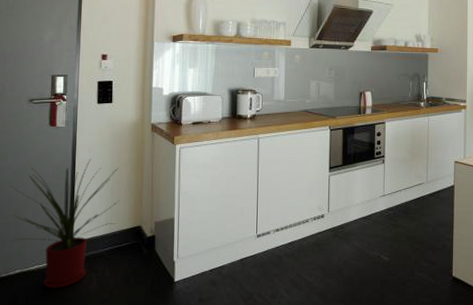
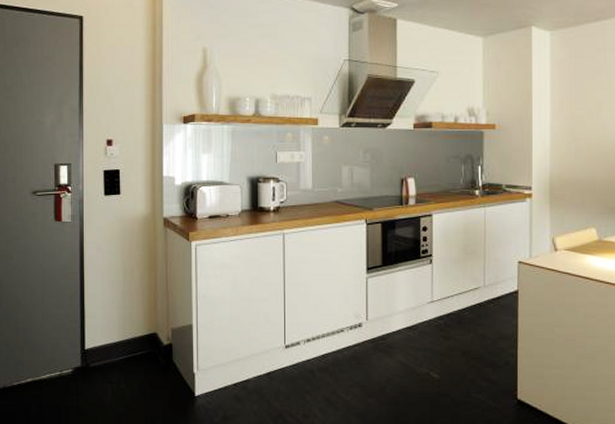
house plant: present [10,160,119,288] -> none [17,258,132,400]

